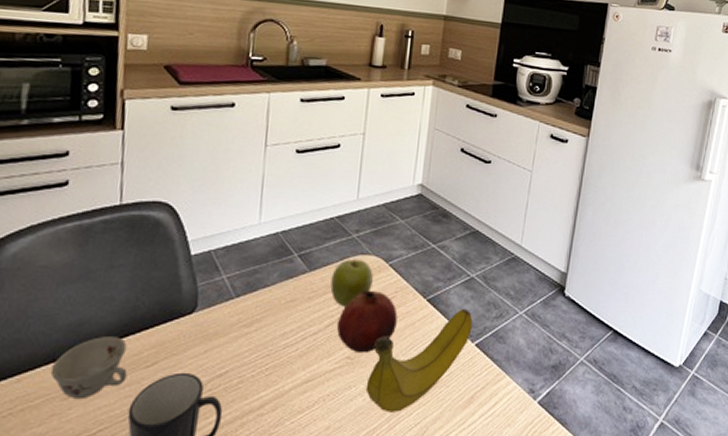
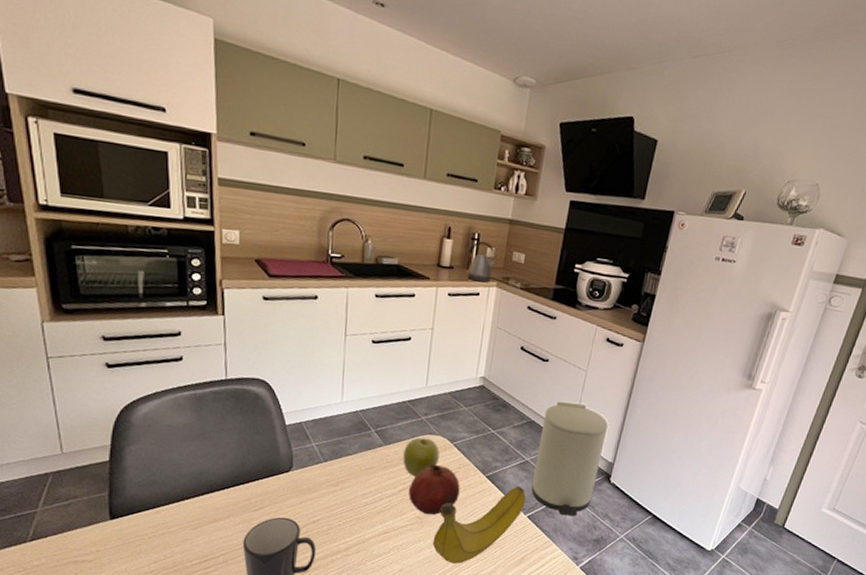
teacup: present [50,337,128,400] -> none [181,484,240,531]
kettle: none [398,38,433,82] -> present [465,241,497,283]
pedal bin: none [478,206,559,340] -> present [531,400,609,517]

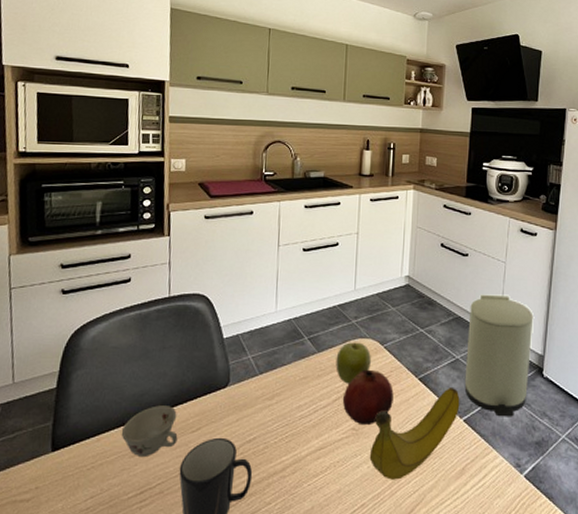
teacup: none [181,484,240,531] -> present [121,405,178,458]
kettle: present [465,241,497,283] -> none [384,149,412,186]

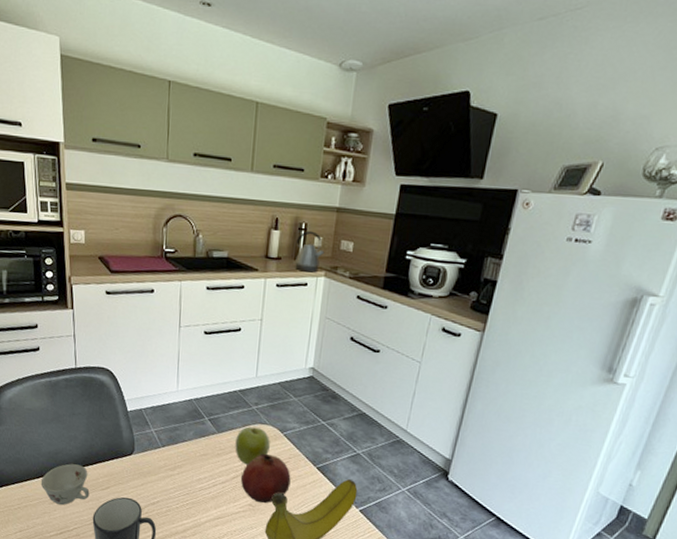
kettle: none [384,149,412,186] -> present [292,230,325,273]
pedal bin: present [464,294,533,417] -> none [363,392,445,514]

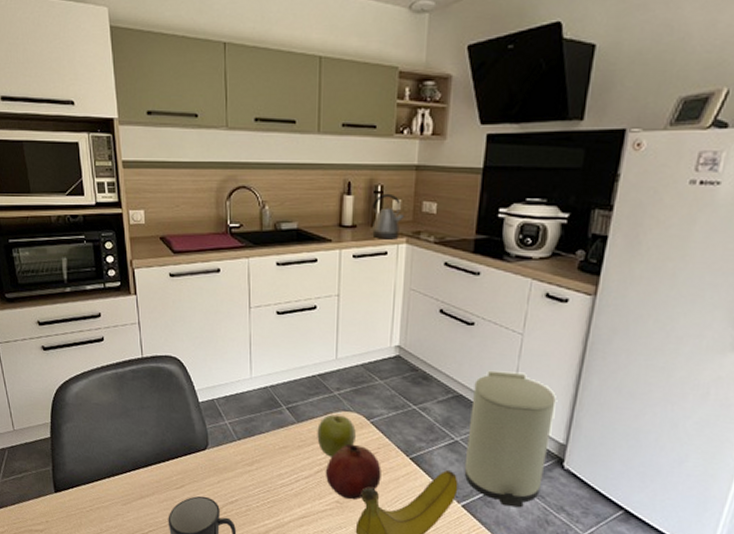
teacup: present [40,463,90,506] -> none [112,461,164,507]
pedal bin: none [363,392,445,514] -> present [464,370,556,508]

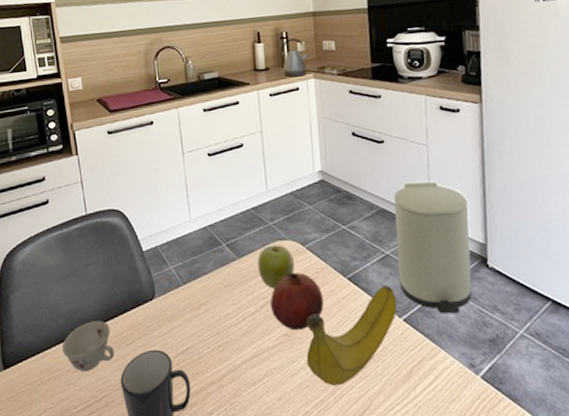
teacup: none [112,461,164,507] -> present [62,321,115,372]

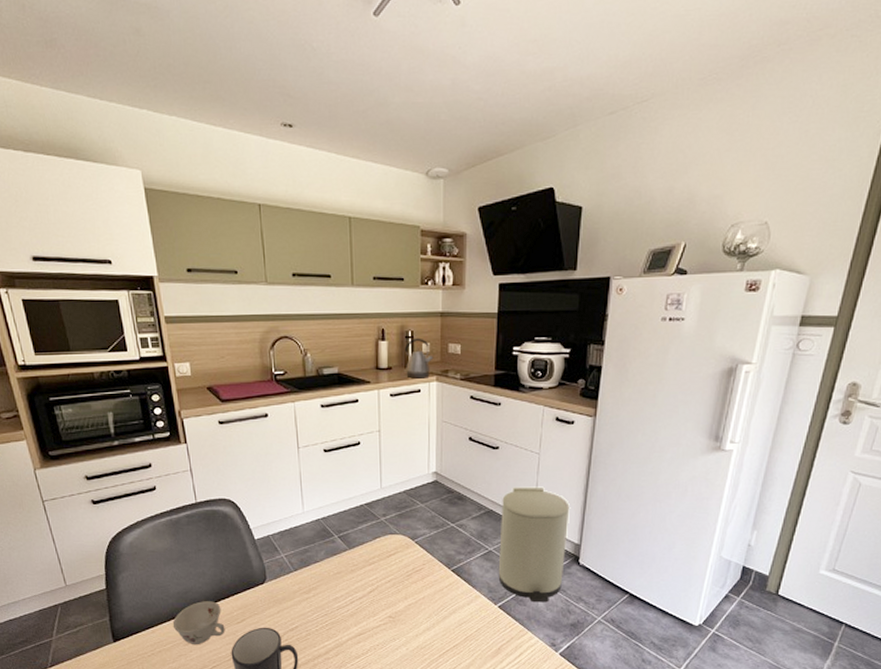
fruit: present [257,245,295,289] -> none [368,538,403,577]
fruit: present [270,272,324,331] -> none [377,563,427,614]
fruit: present [306,286,397,386] -> none [407,577,494,659]

